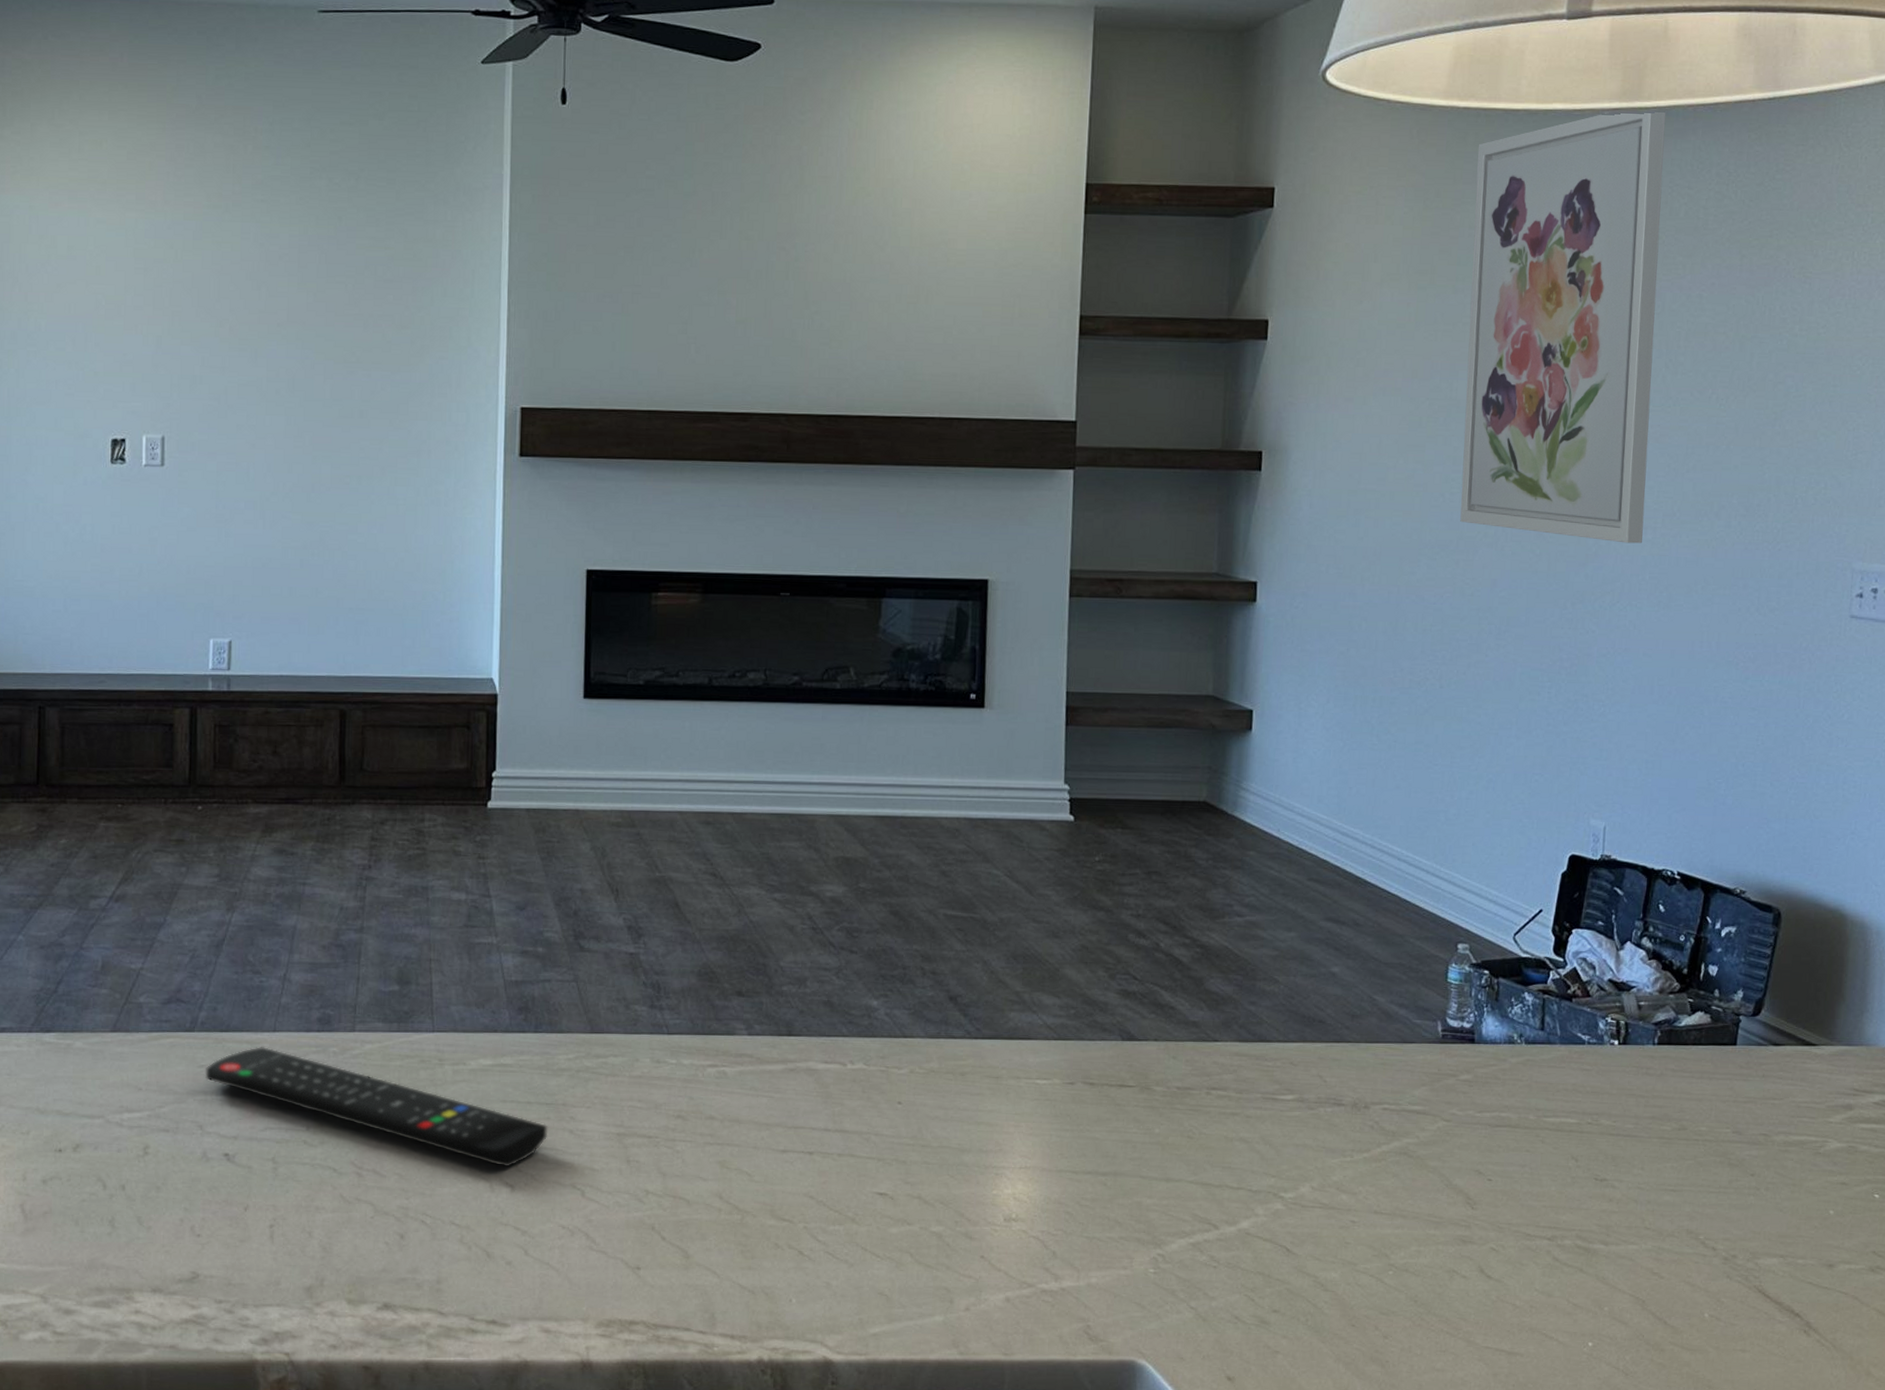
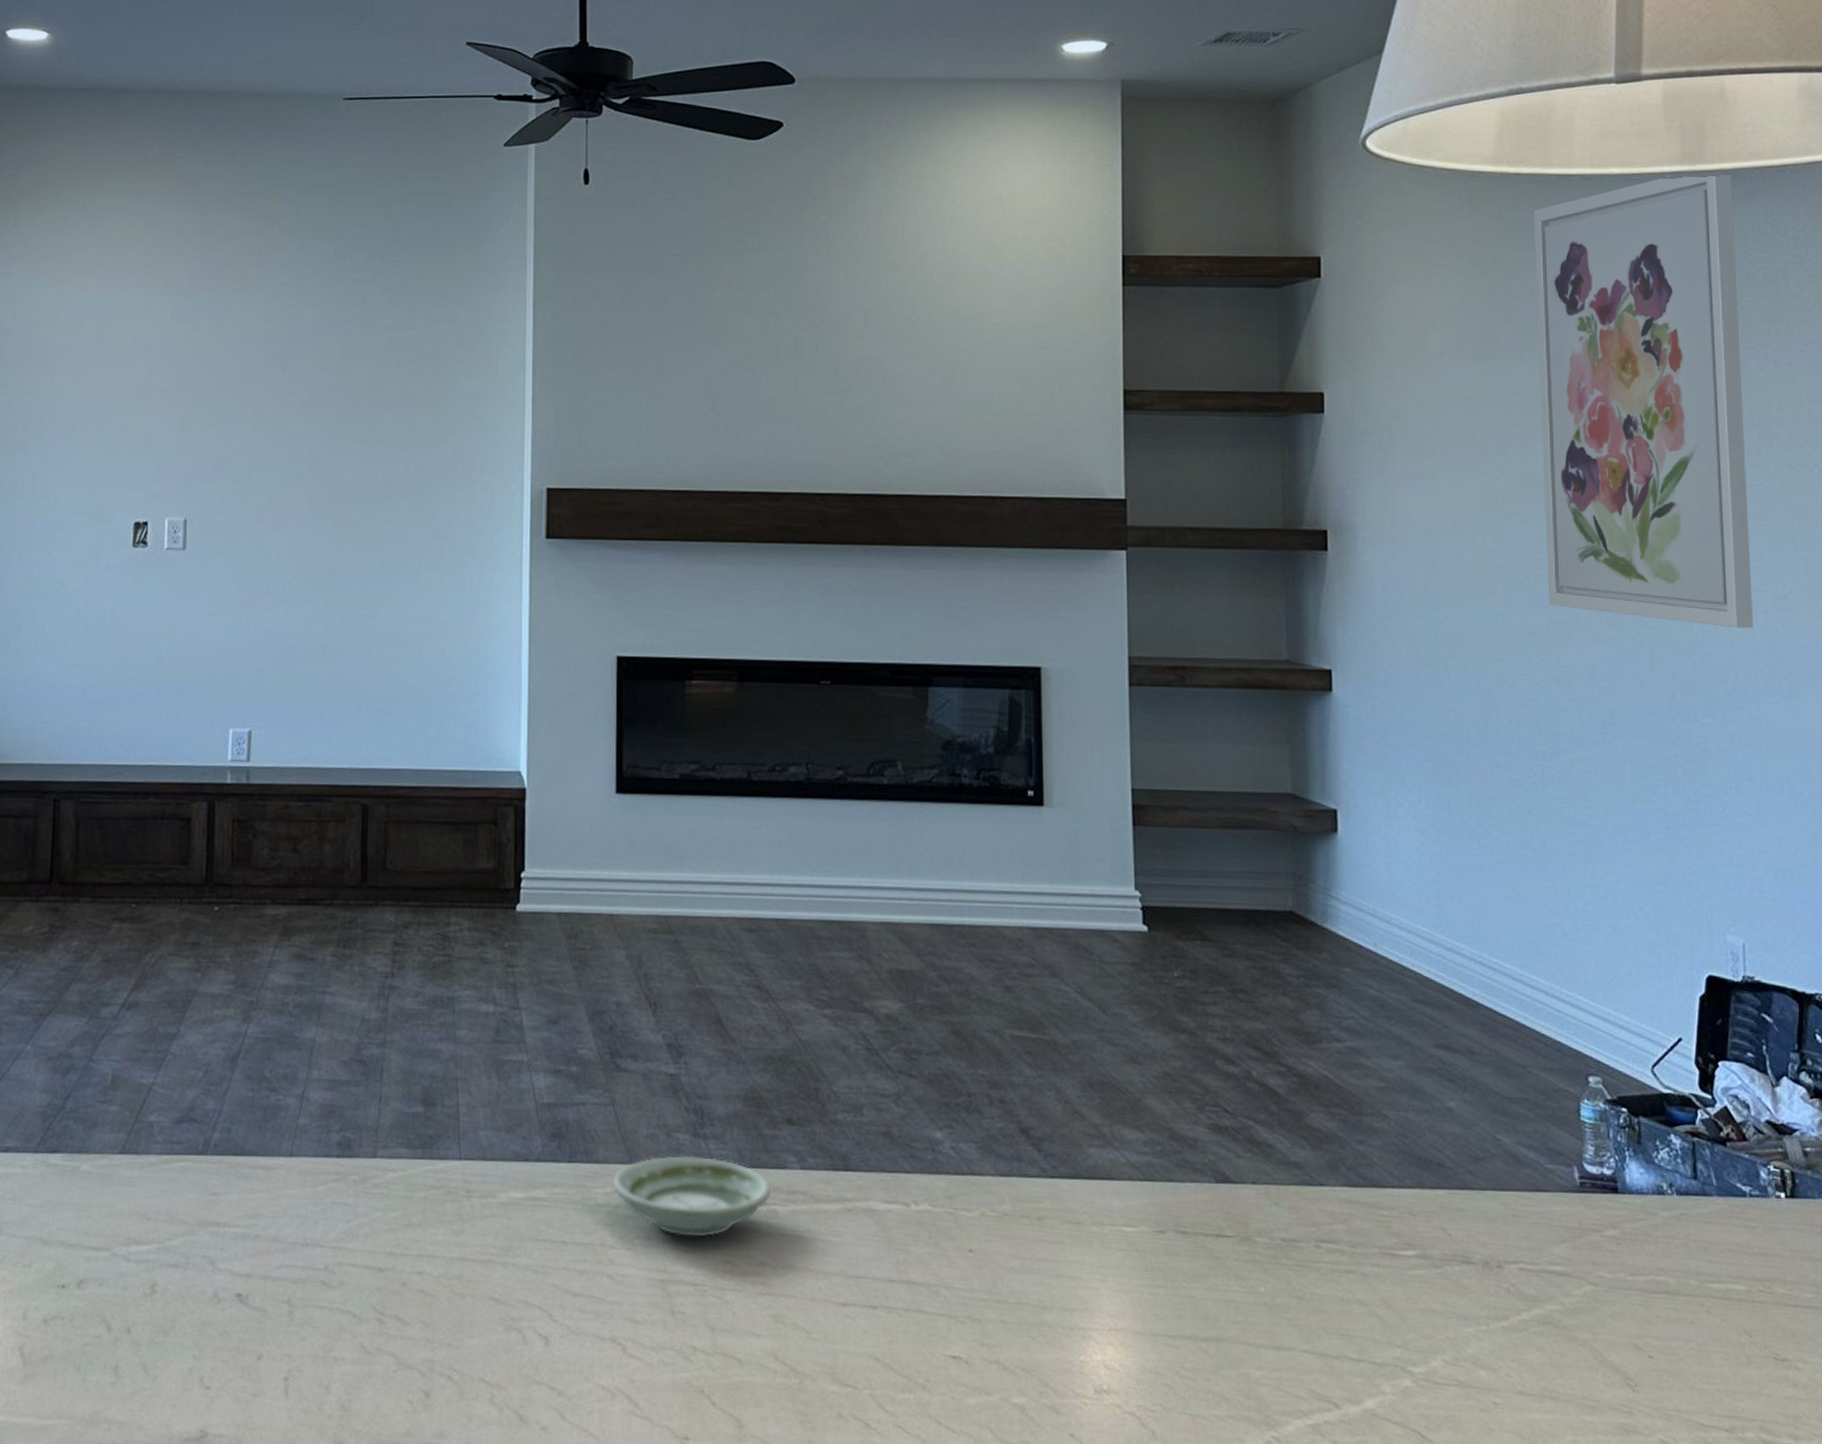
remote control: present [205,1046,547,1167] -> none [218,1172,584,1317]
saucer: none [574,1025,721,1096] -> present [612,1156,772,1238]

